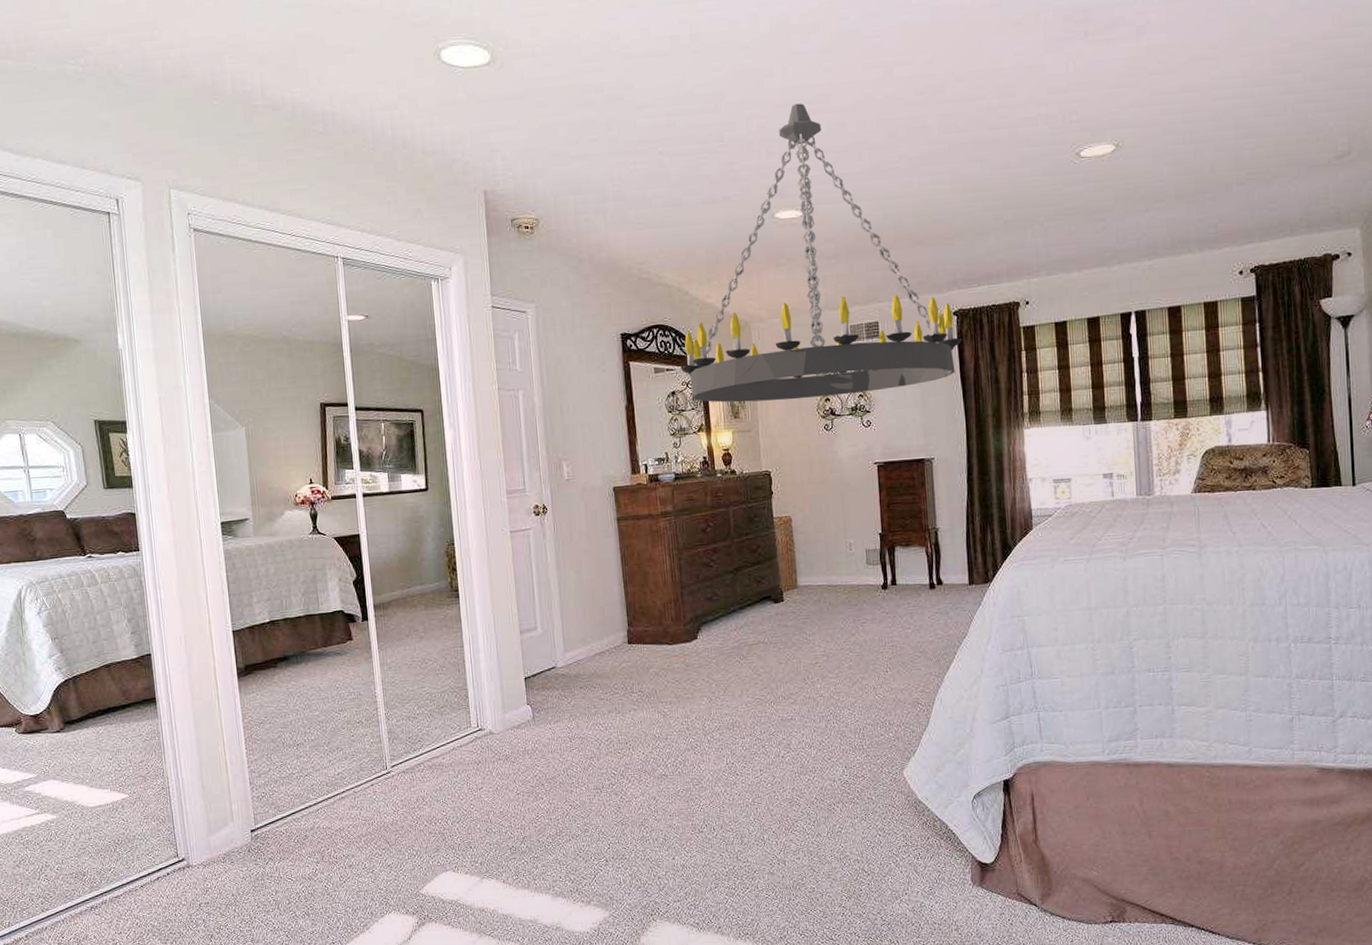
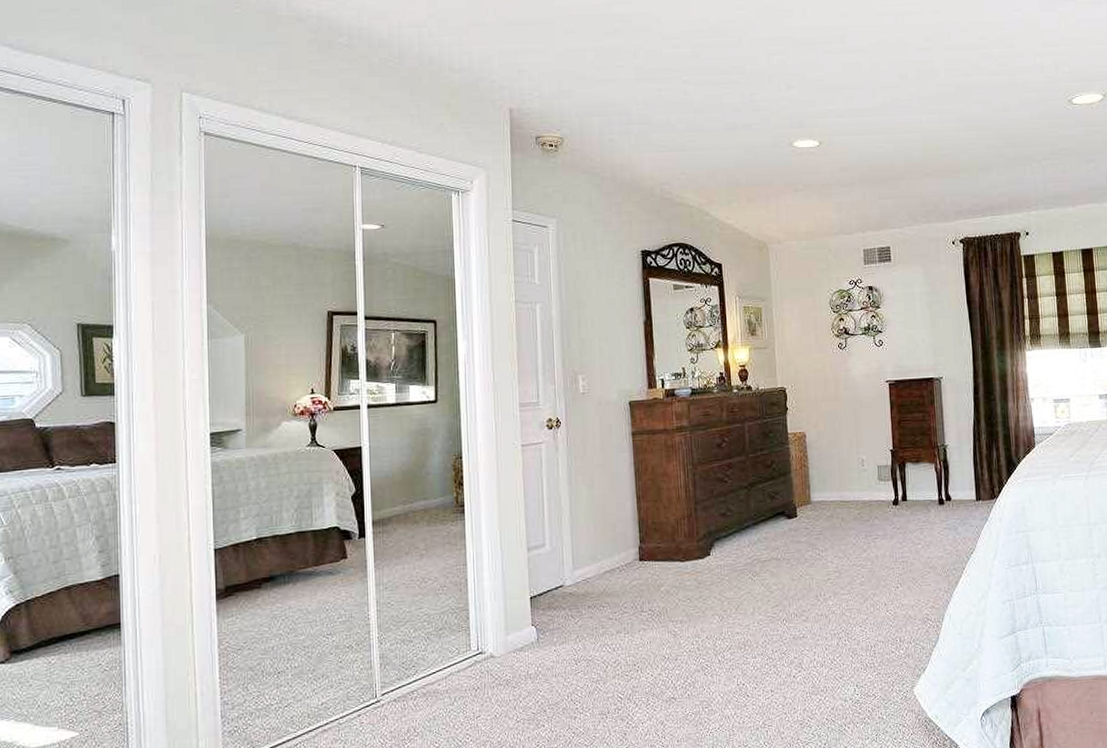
chandelier: present [680,103,963,403] -> none [699,43,969,320]

